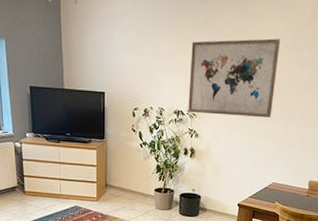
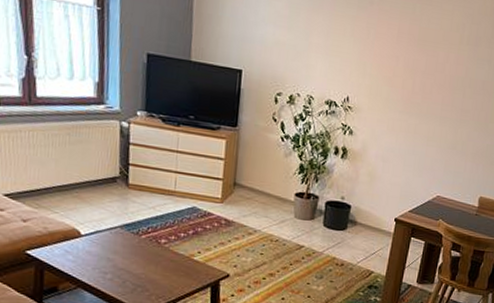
wall art: present [188,38,281,118] -> none [342,21,456,120]

